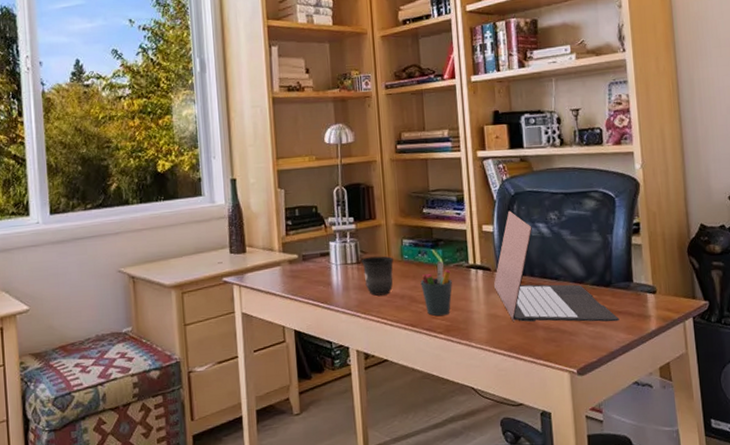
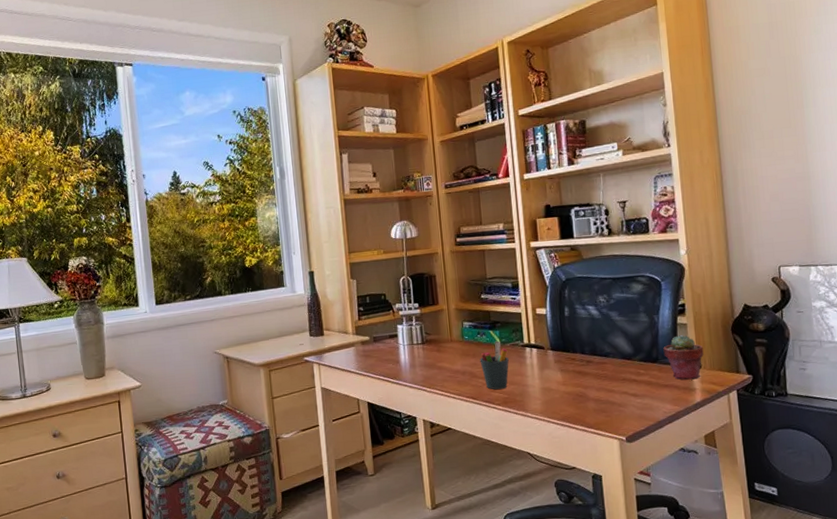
mug: present [361,256,394,296] -> none [426,337,456,372]
laptop: present [493,210,620,322] -> none [547,295,666,395]
potted succulent: none [617,256,659,306] -> present [663,335,704,380]

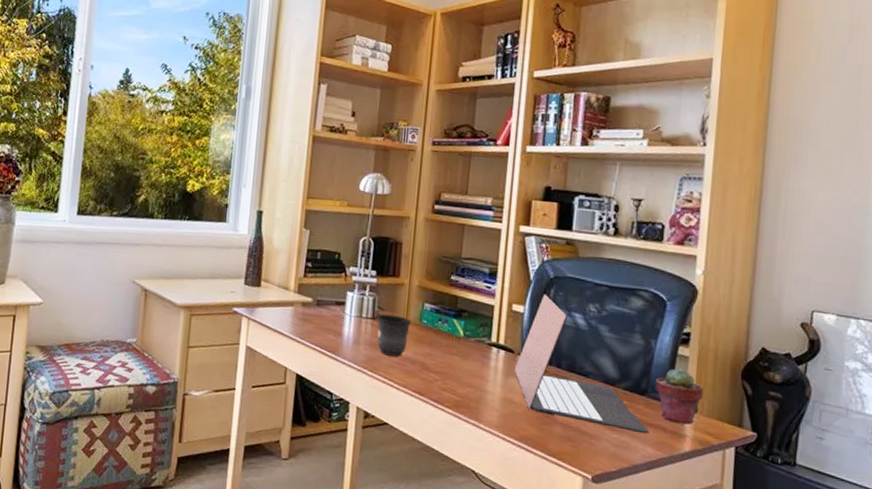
mug: none [426,337,456,372] -> present [377,314,412,357]
pen holder: present [480,341,509,390] -> none [435,332,471,390]
laptop: none [547,295,666,395] -> present [514,294,650,434]

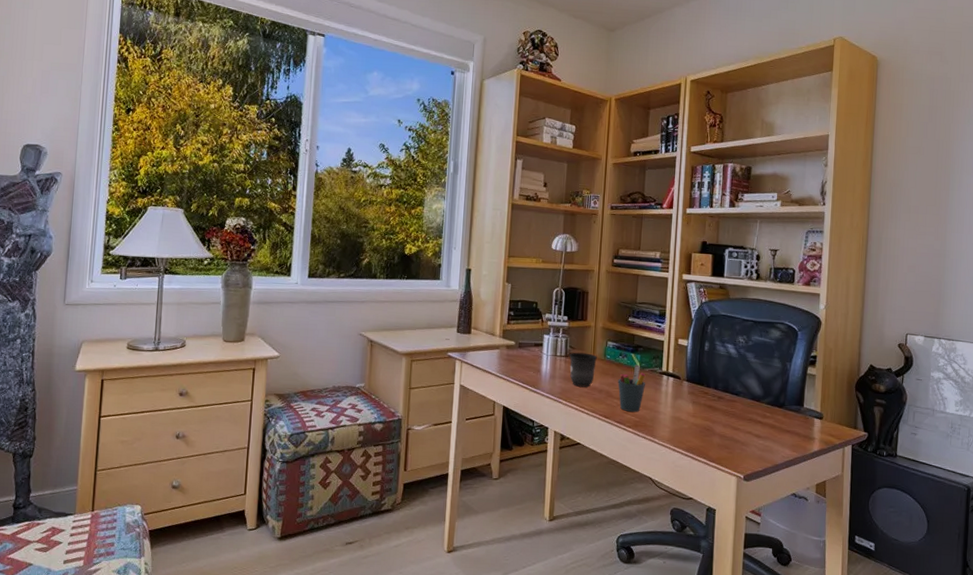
pen holder: none [435,332,471,390] -> present [618,364,646,413]
laptop: present [514,294,650,434] -> none [681,329,787,439]
potted succulent: present [654,368,704,425] -> none [790,385,827,429]

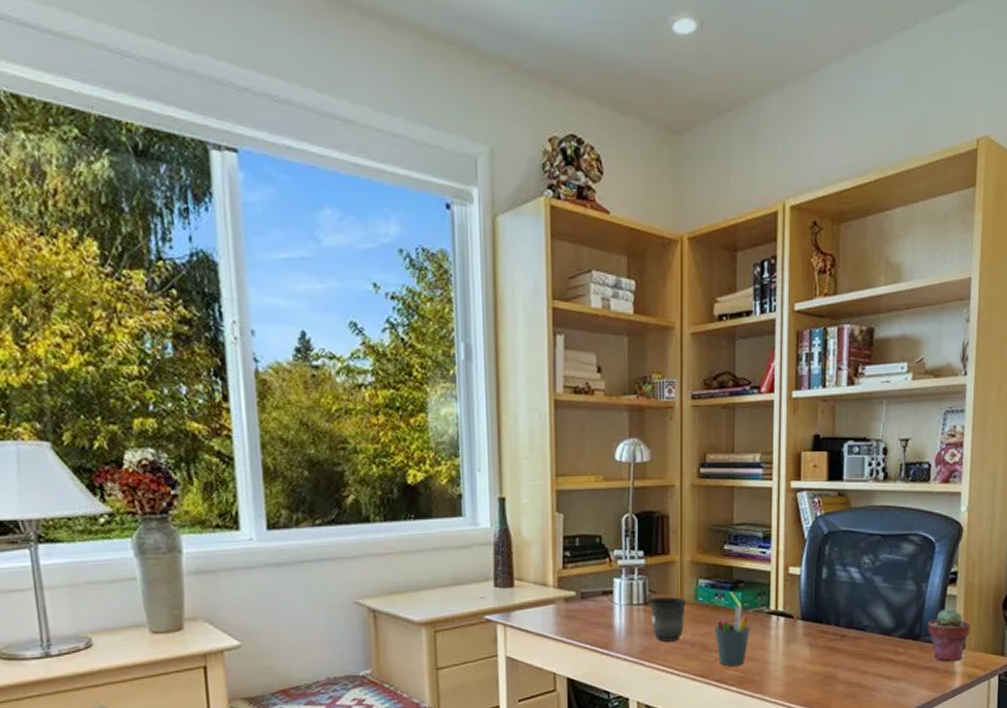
potted succulent: none [790,385,827,429] -> present [927,608,970,662]

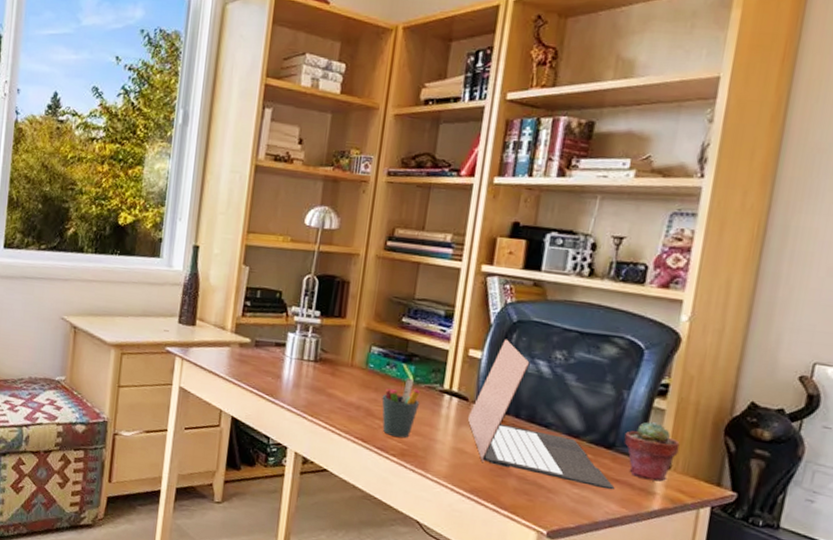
mug: present [649,597,687,642] -> none [319,357,357,402]
laptop: none [794,551,924,678] -> present [467,339,615,490]

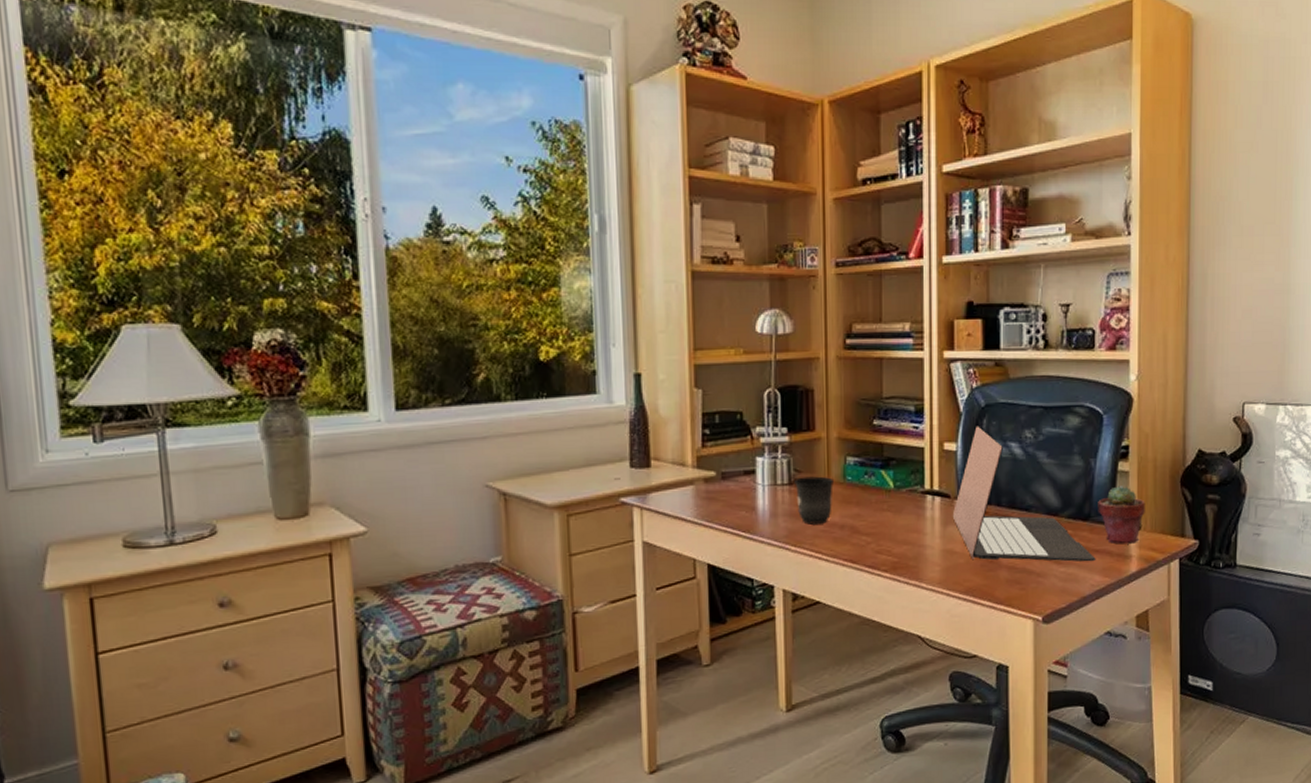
mug: none [319,357,357,402] -> present [794,476,835,525]
pen holder: present [382,378,421,438] -> none [865,484,903,551]

